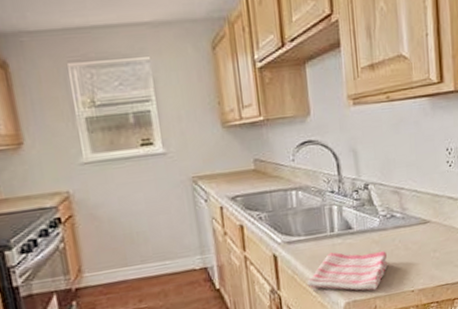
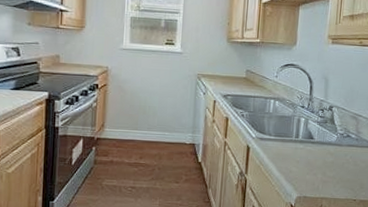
dish towel: present [307,251,387,291] -> none [269,154,338,192]

